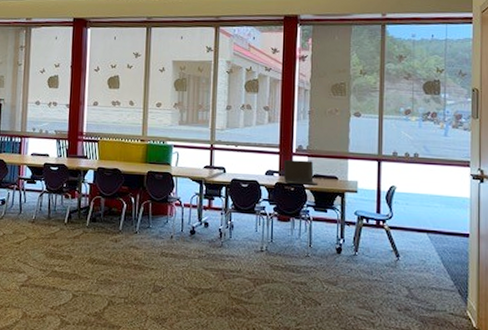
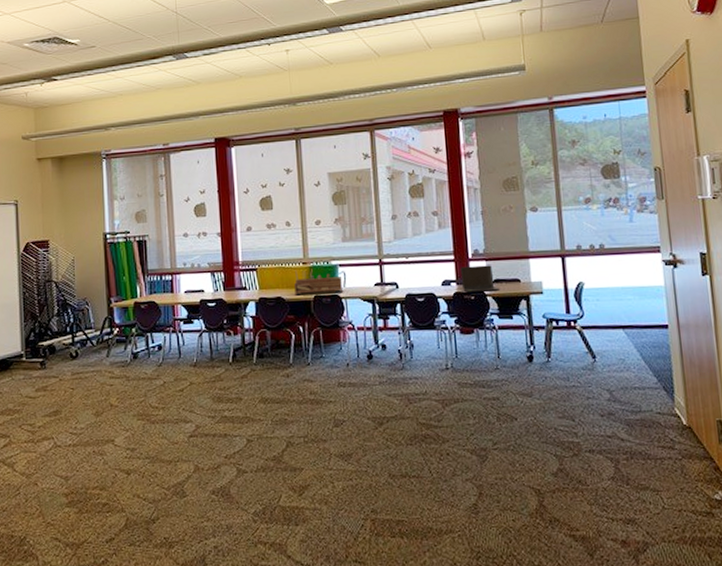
desk organizer: none [131,146,175,171] -> present [294,269,342,296]

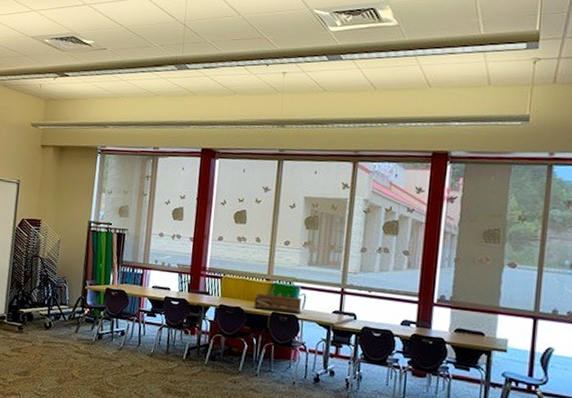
laptop: present [460,265,499,293] -> none [421,310,460,340]

